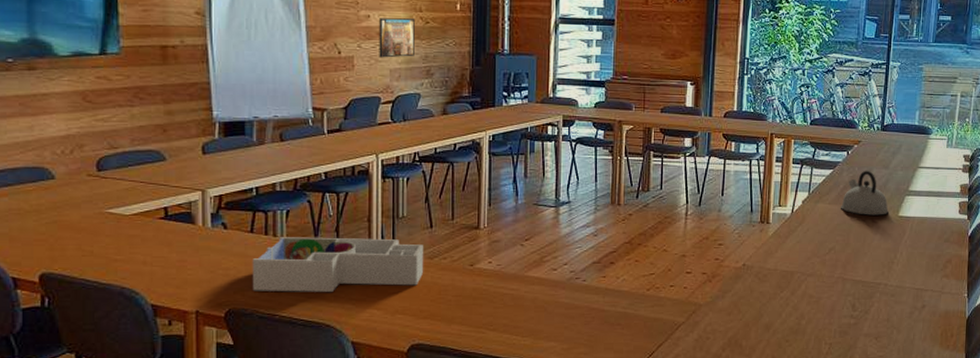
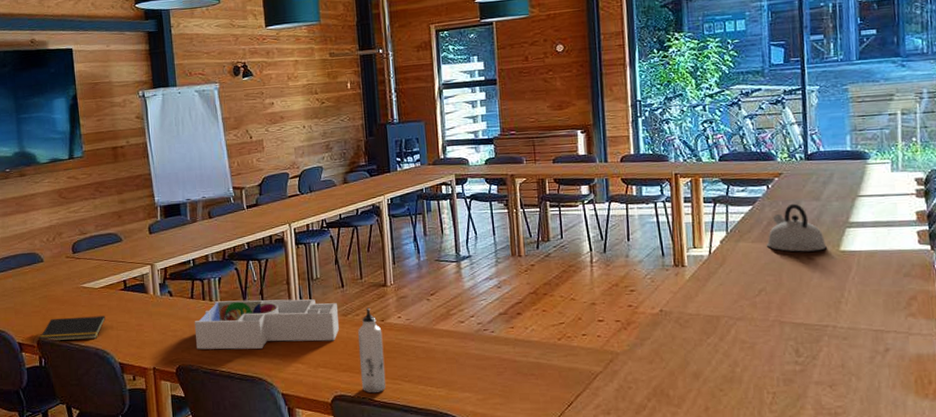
notepad: none [43,248,136,277] -> present [39,316,105,342]
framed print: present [379,18,415,58] -> none [282,101,314,138]
water bottle: none [442,251,470,342] -> present [358,307,386,394]

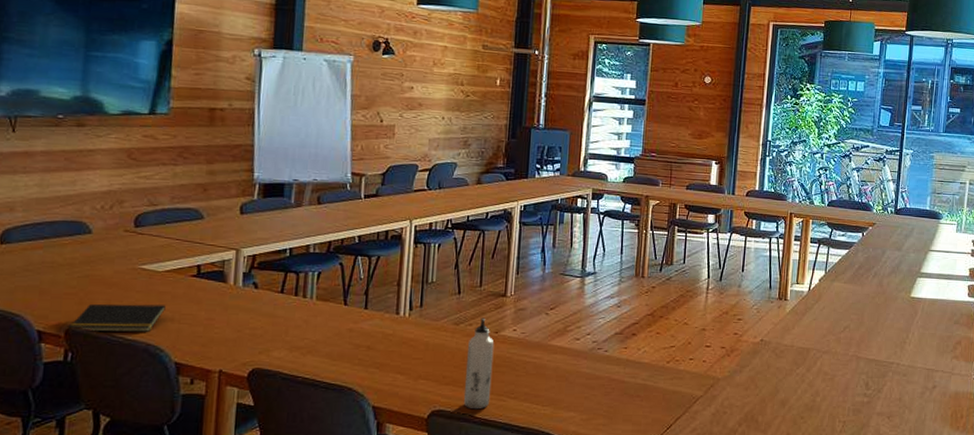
desk organizer: present [194,299,339,350] -> none [278,298,450,355]
kettle: present [767,203,827,252] -> none [856,251,901,296]

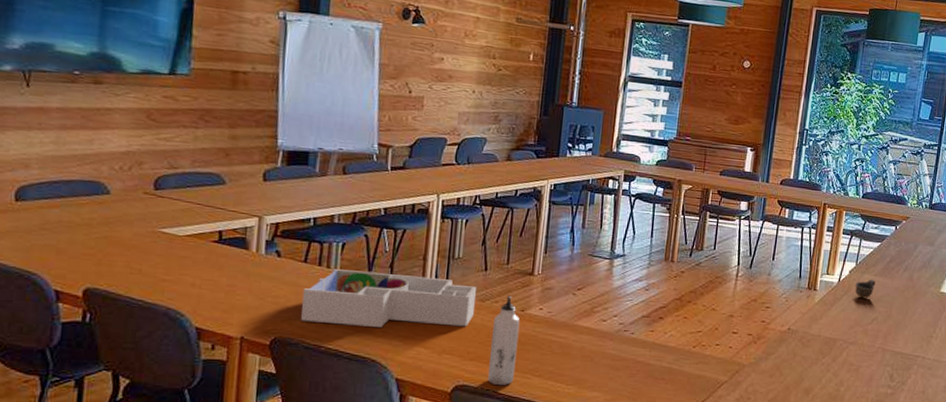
notepad: present [69,304,166,333] -> none [87,266,186,296]
desk organizer: none [278,298,450,355] -> present [301,269,476,327]
cup: none [825,287,846,307] -> present [855,279,876,299]

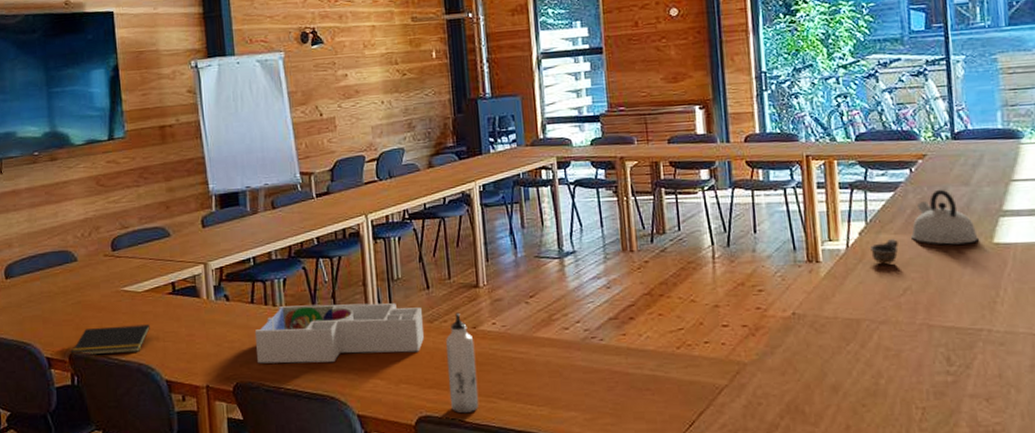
notepad: none [87,266,186,296] -> present [72,324,150,356]
kettle: none [886,245,931,290] -> present [911,189,979,245]

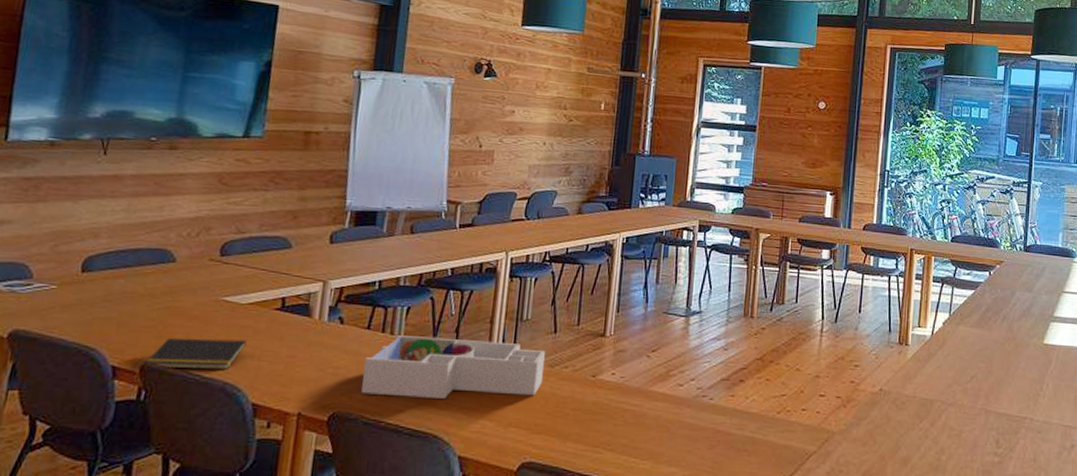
water bottle: present [446,312,479,414] -> none [556,359,591,462]
cup: present [870,239,899,265] -> none [950,331,972,354]
kettle: present [911,189,979,245] -> none [983,292,1033,342]

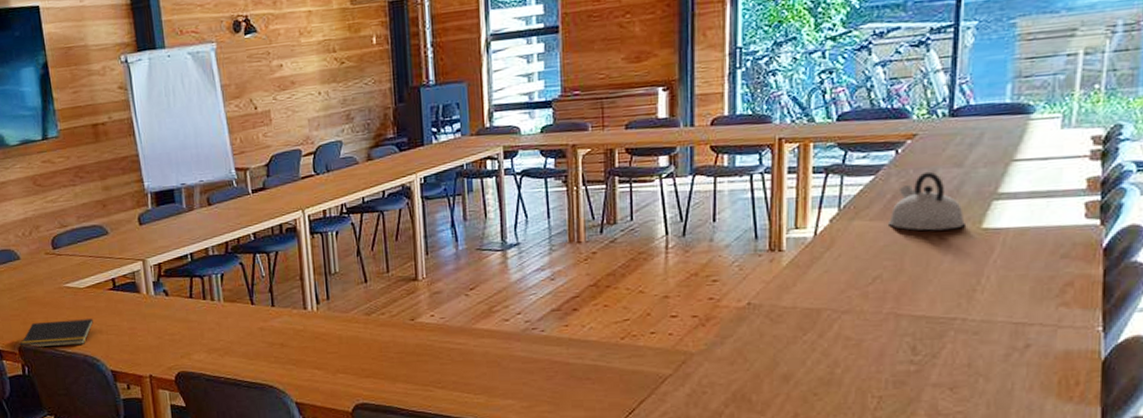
desk organizer: present [361,335,545,399] -> none [194,296,361,355]
kettle: none [983,292,1033,342] -> present [889,171,965,231]

